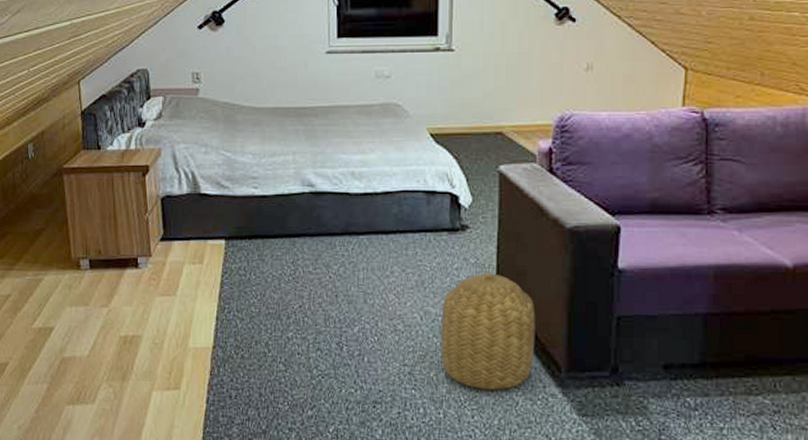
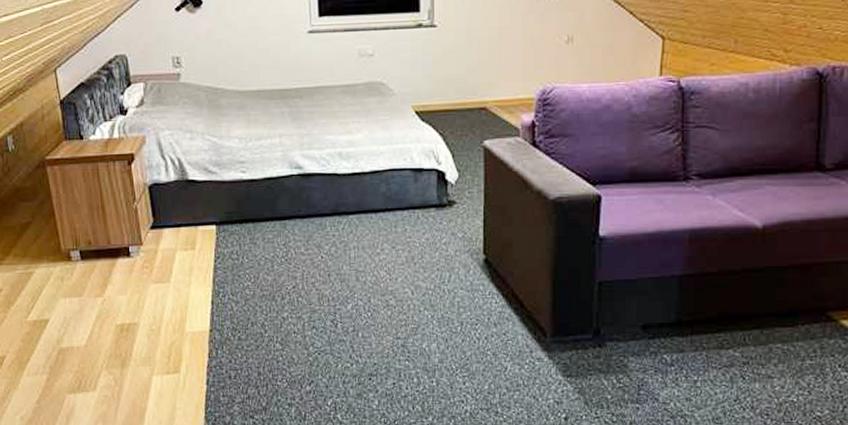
basket: present [441,273,536,390] -> none [431,246,522,357]

